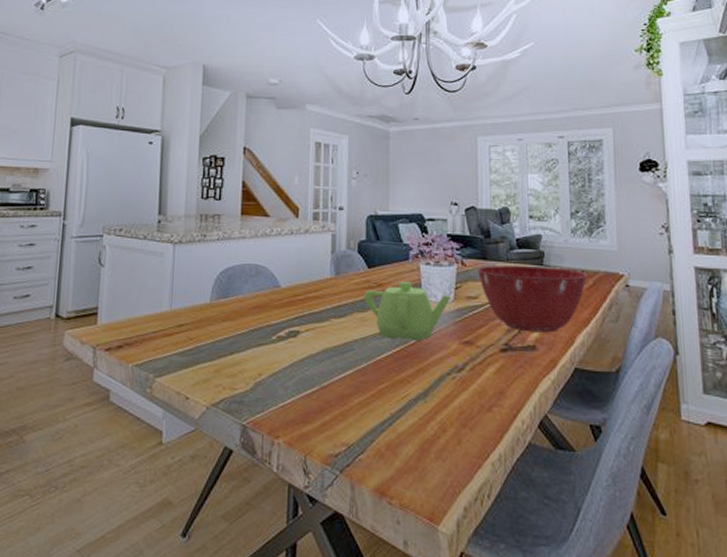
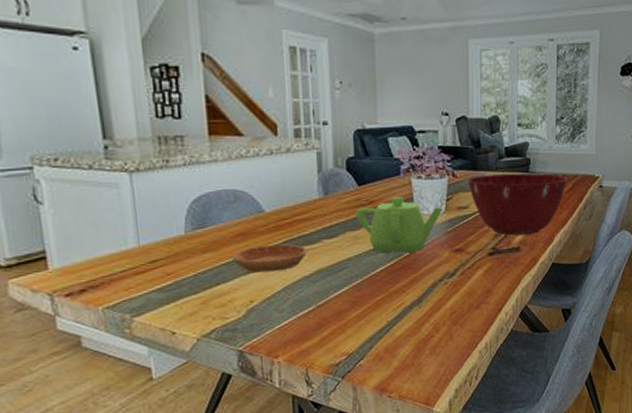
saucer: none [248,319,315,347] -> present [232,243,307,273]

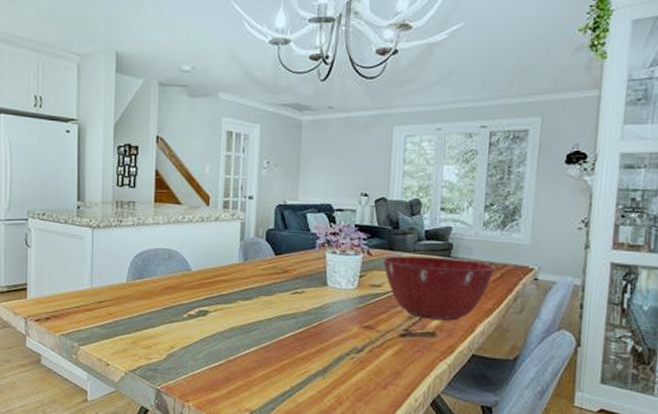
saucer: present [232,243,307,273] -> none [161,299,223,324]
teapot: present [355,197,443,255] -> none [270,269,355,325]

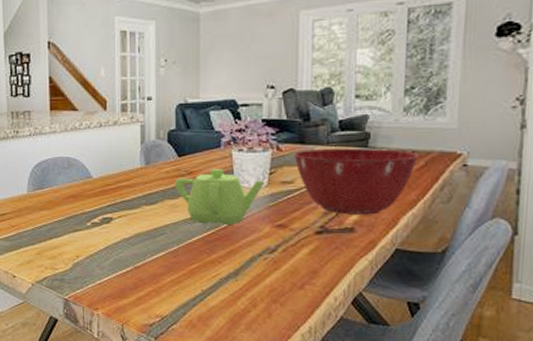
teapot: none [270,269,355,325] -> present [174,169,265,226]

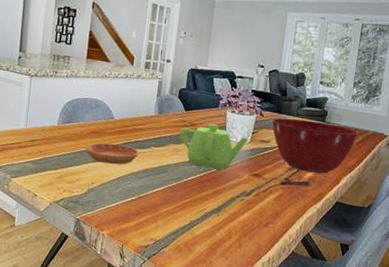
saucer: none [64,207,127,232] -> present [85,143,139,165]

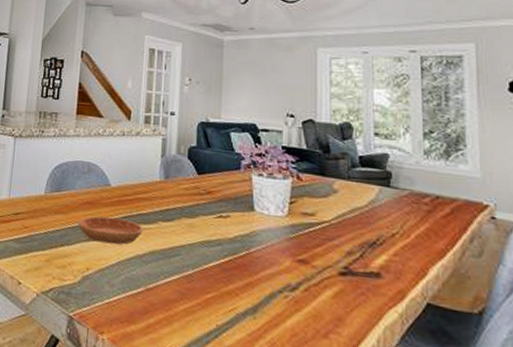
teapot: present [179,124,249,171] -> none [192,191,285,255]
mixing bowl: present [271,118,359,174] -> none [314,182,444,261]

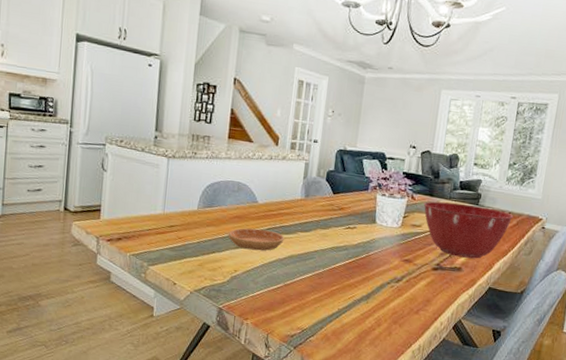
mixing bowl: none [314,182,444,261] -> present [423,201,514,259]

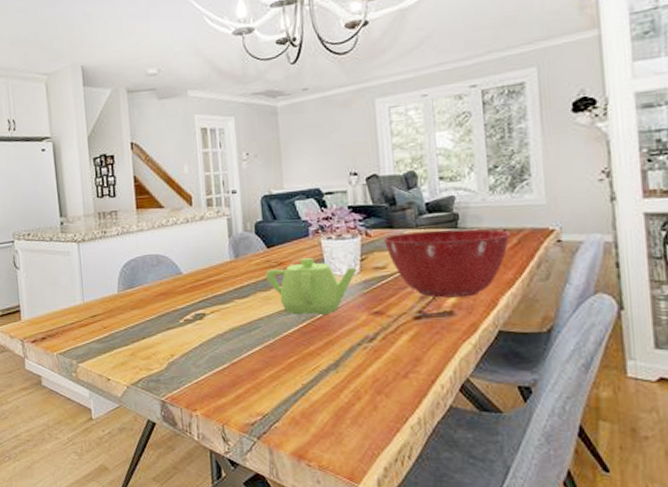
saucer: present [228,228,284,251] -> none [156,303,220,329]
teapot: none [327,208,400,257] -> present [265,258,357,316]

